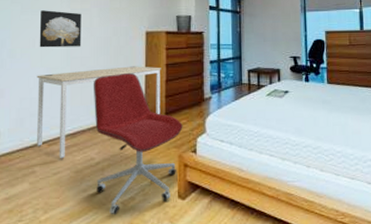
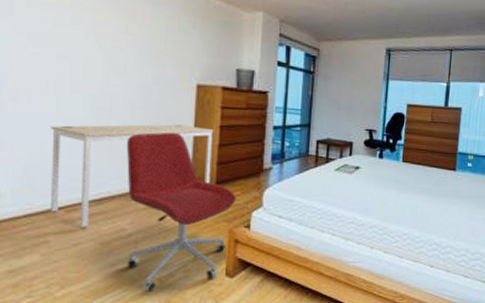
wall art: present [39,10,81,48] -> none [54,43,113,95]

